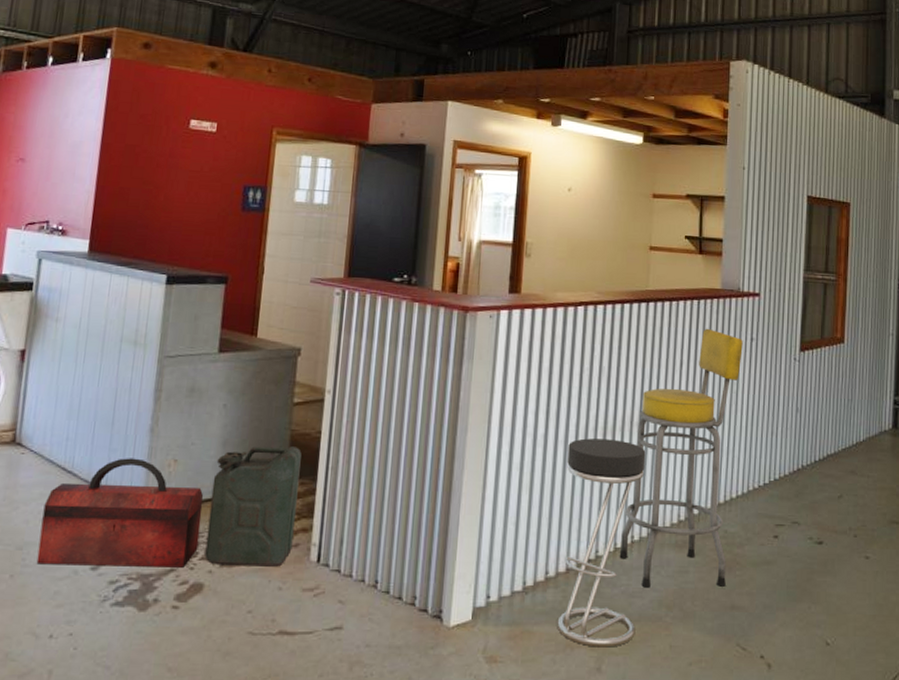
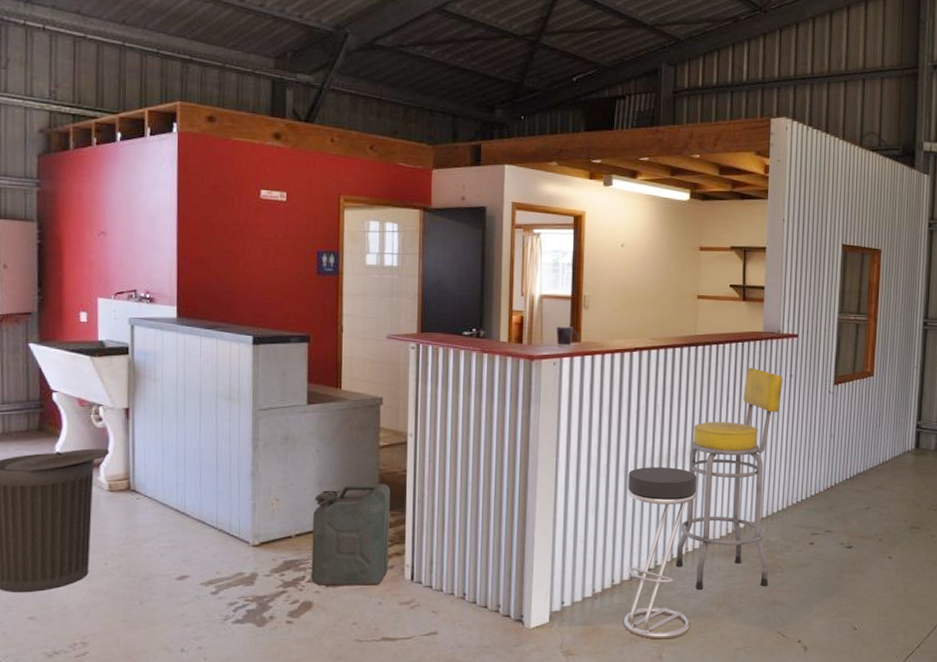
toolbox: present [36,458,203,568] -> none [162,499,306,592]
mug: none [494,275,518,298] -> present [555,326,578,347]

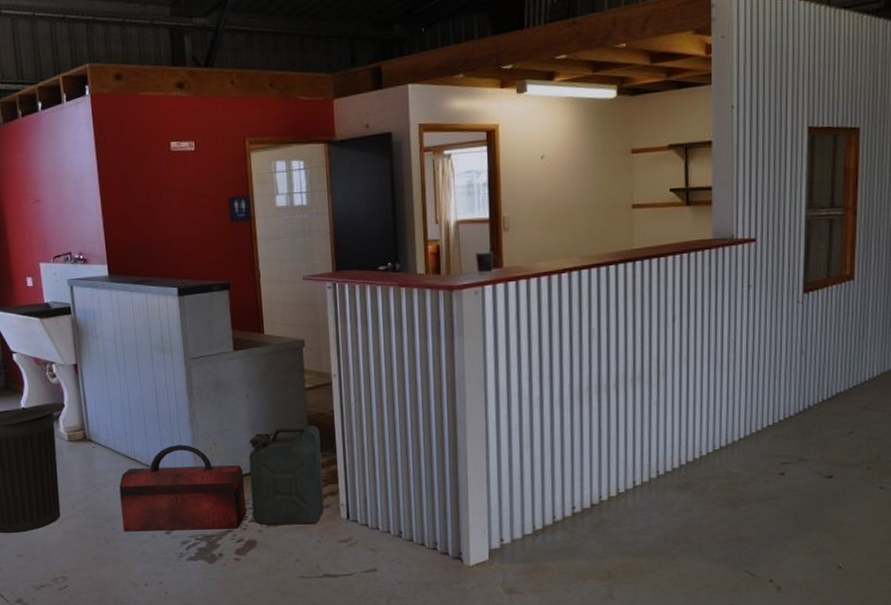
toolbox: none [162,499,306,592] -> present [119,444,247,532]
bar stool: present [623,467,697,640] -> none [564,396,643,578]
bar stool: present [675,367,783,590] -> none [622,280,739,526]

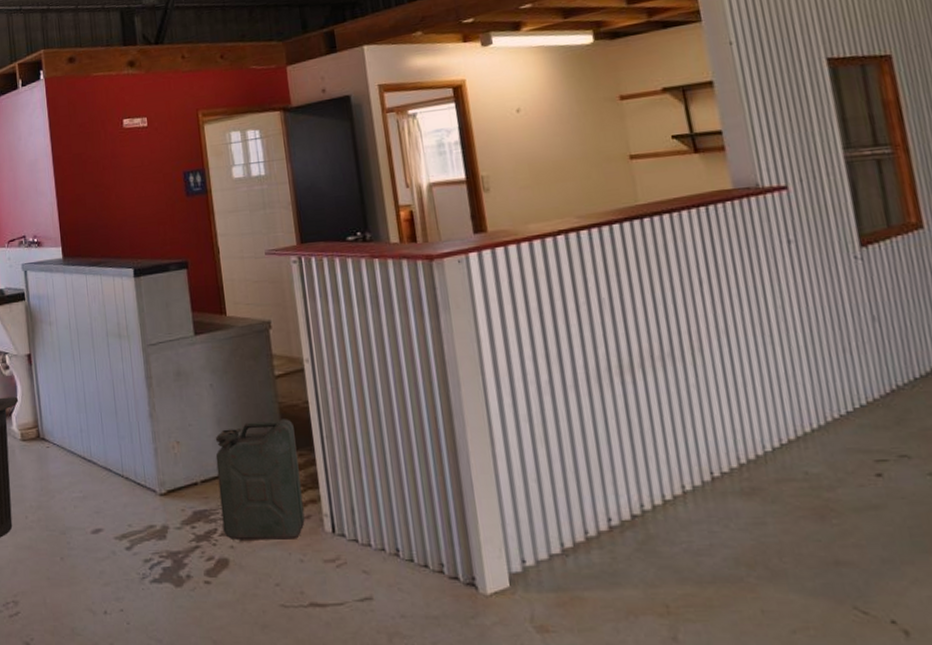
toolbox: present [119,444,247,532] -> none [75,443,216,547]
mug: present [475,252,500,274] -> none [453,215,483,241]

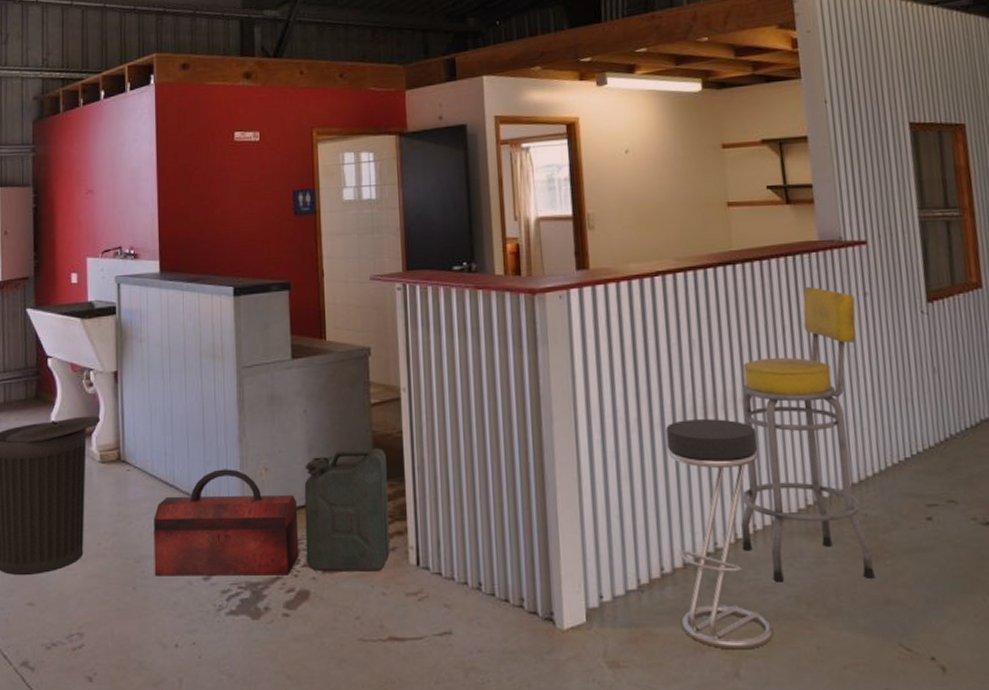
toolbox: none [75,443,216,547] -> present [154,469,299,576]
bar stool: none [580,378,712,614] -> present [666,419,774,650]
bar stool: none [659,237,821,544] -> present [741,286,875,582]

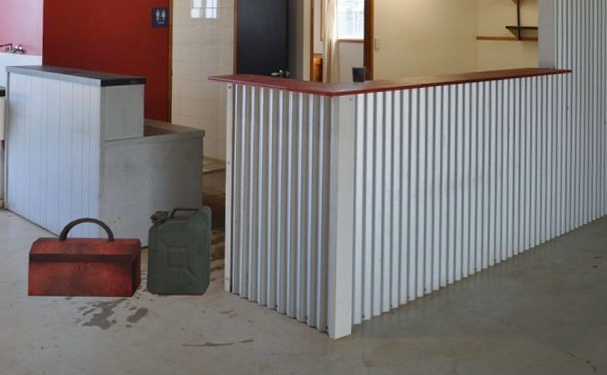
mug: none [558,252,586,276] -> present [351,67,371,84]
bar stool: present [666,419,774,650] -> none [419,192,483,355]
bar stool: present [741,286,875,582] -> none [466,100,560,308]

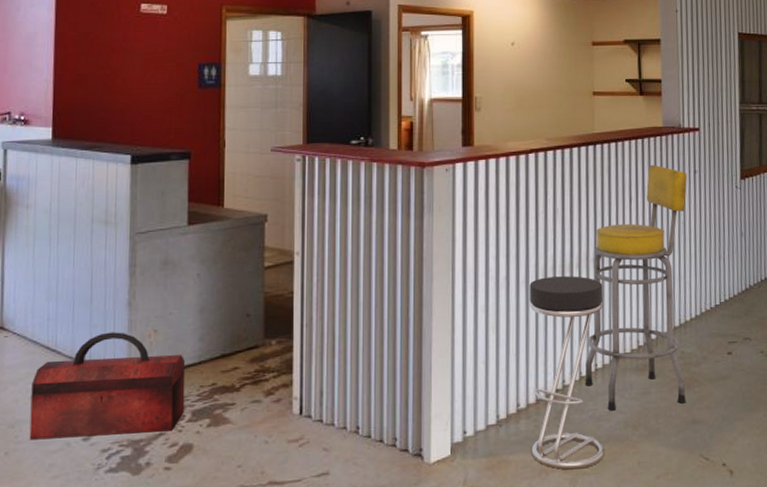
jerry can: present [146,205,212,296] -> none [191,308,276,425]
mug: present [351,67,371,84] -> none [447,130,471,152]
bar stool: none [419,192,483,355] -> present [529,276,605,470]
bar stool: none [466,100,560,308] -> present [585,164,687,411]

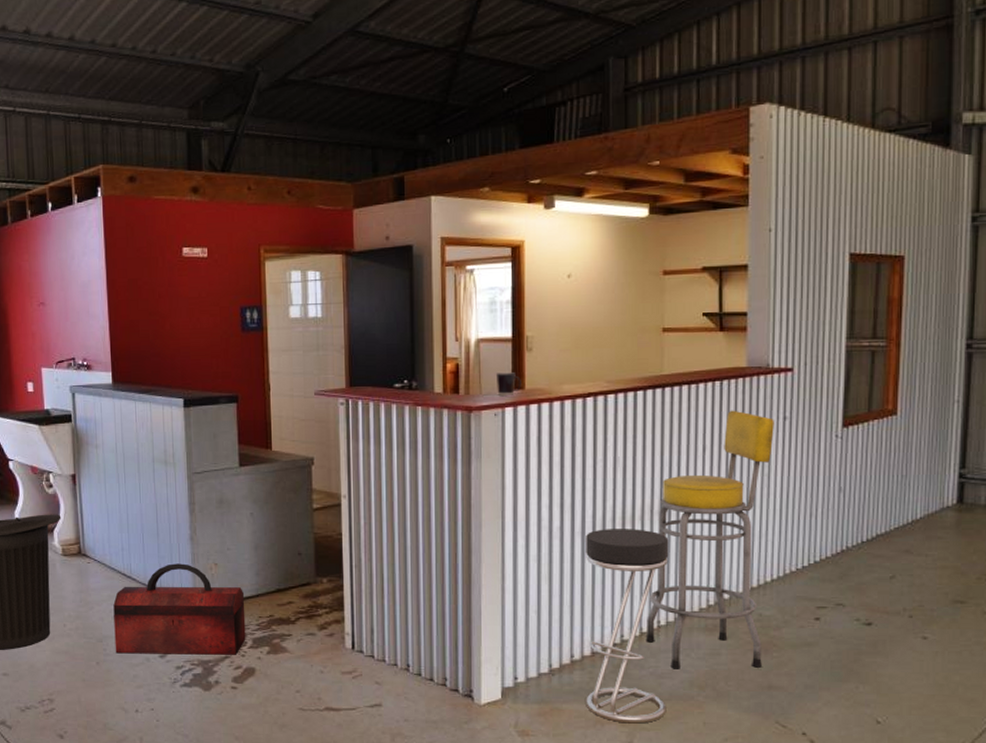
mug: none [447,130,471,152] -> present [495,372,521,395]

